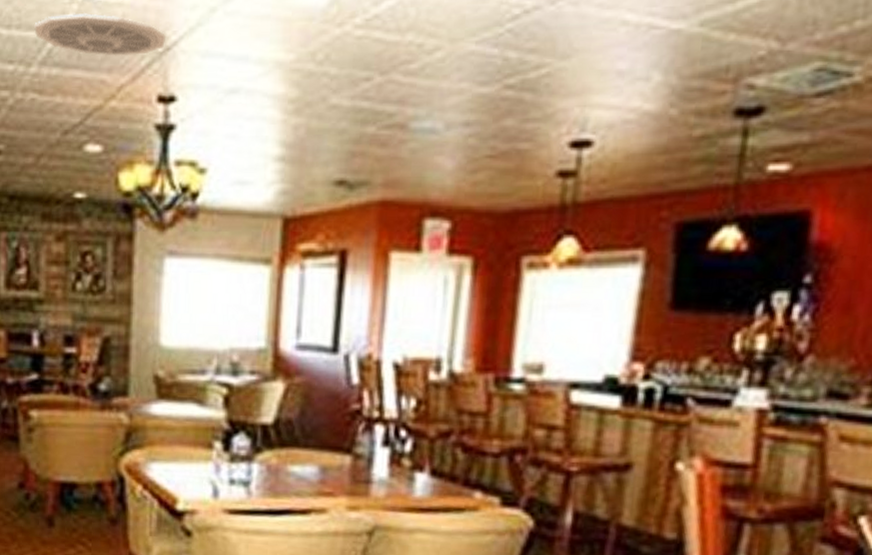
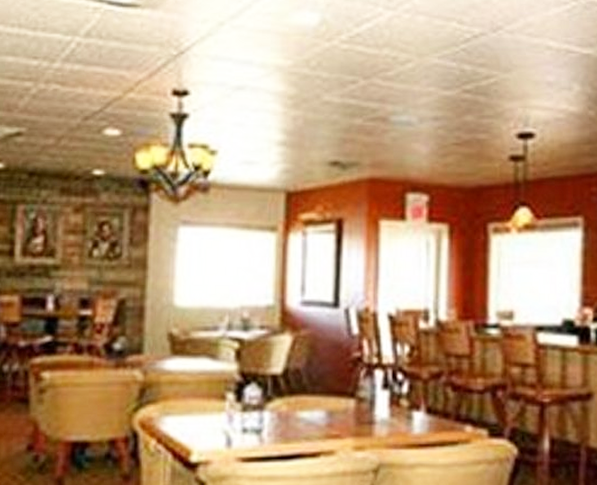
ceiling vent: present [34,12,166,56] -> none [59,20,180,57]

